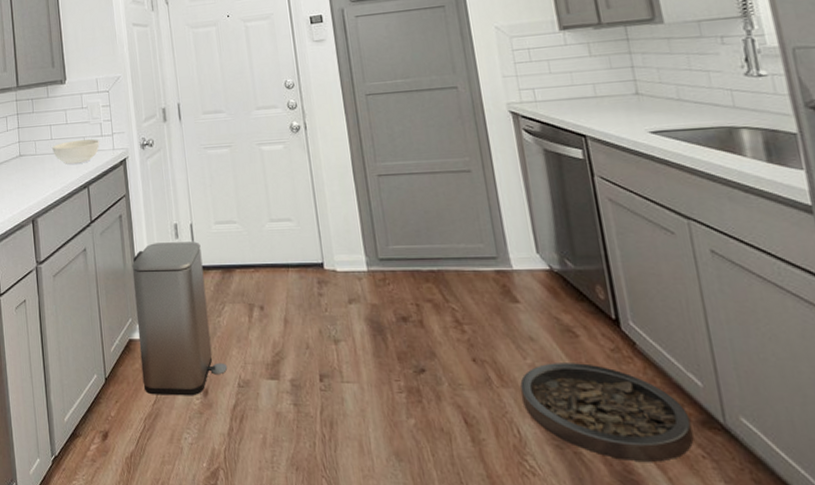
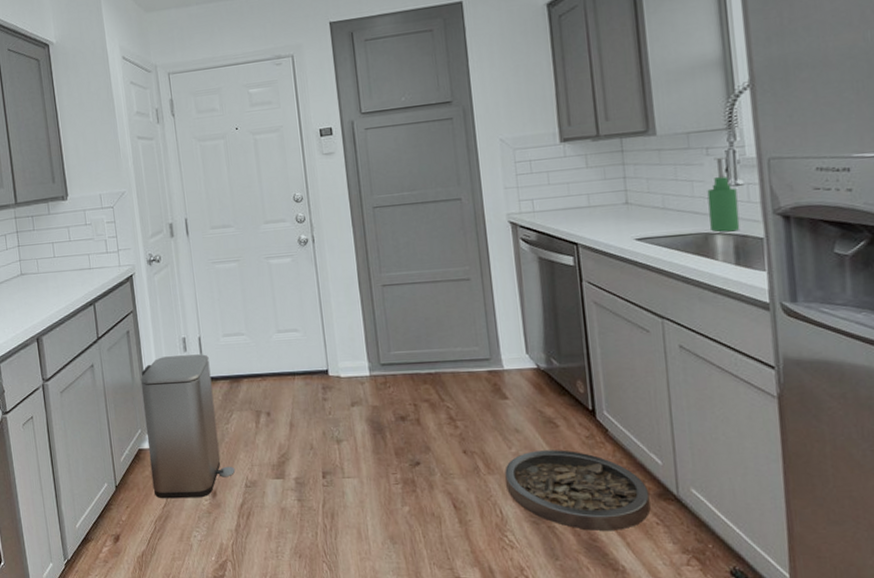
bowl: present [51,139,100,165] -> none [54,256,106,283]
soap dispenser: none [726,45,769,126] -> present [707,156,740,232]

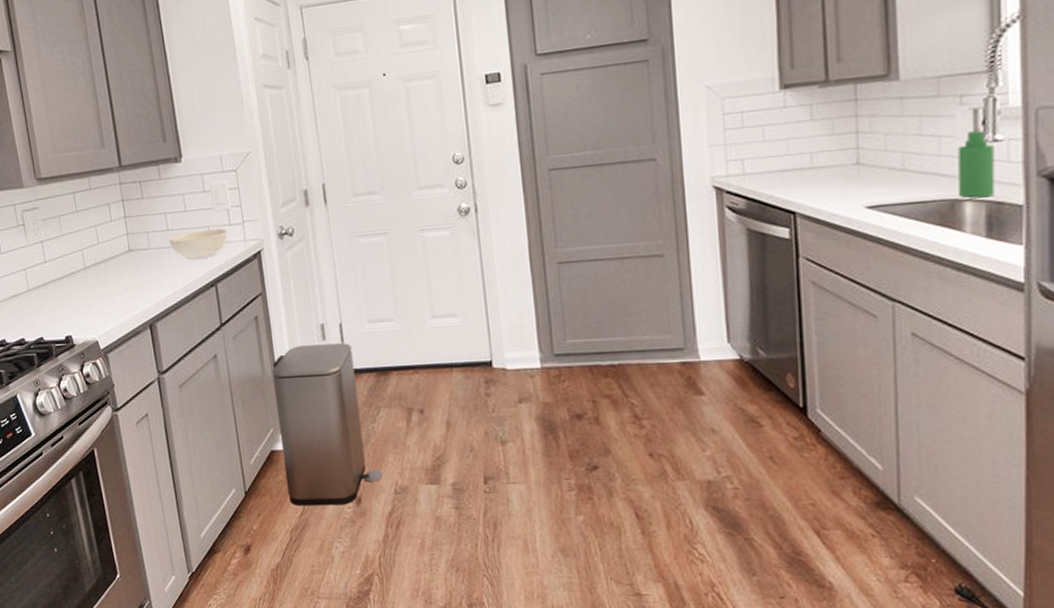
bowl: none [54,256,106,283] -> present [168,228,228,261]
pet bowl: present [505,450,651,531] -> none [697,452,866,543]

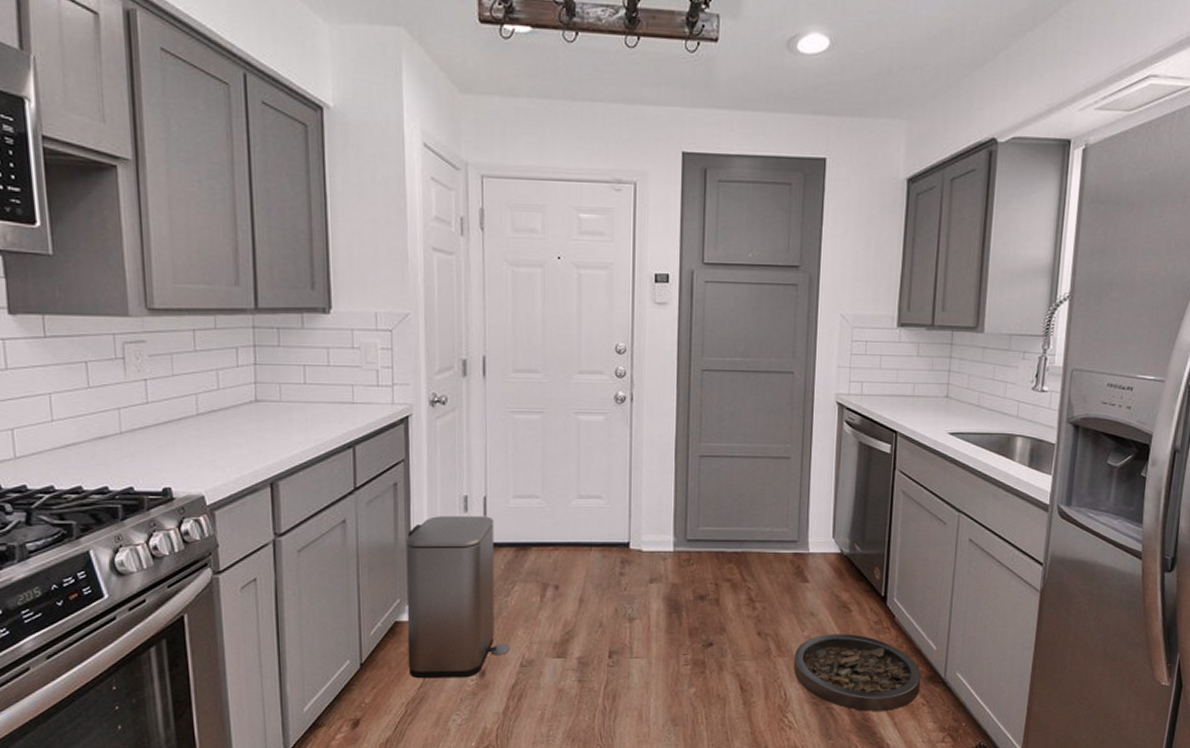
bowl: present [168,228,228,261] -> none [304,388,375,419]
pet bowl: none [697,452,866,543] -> present [794,634,921,711]
soap dispenser: present [958,106,995,198] -> none [1014,362,1042,435]

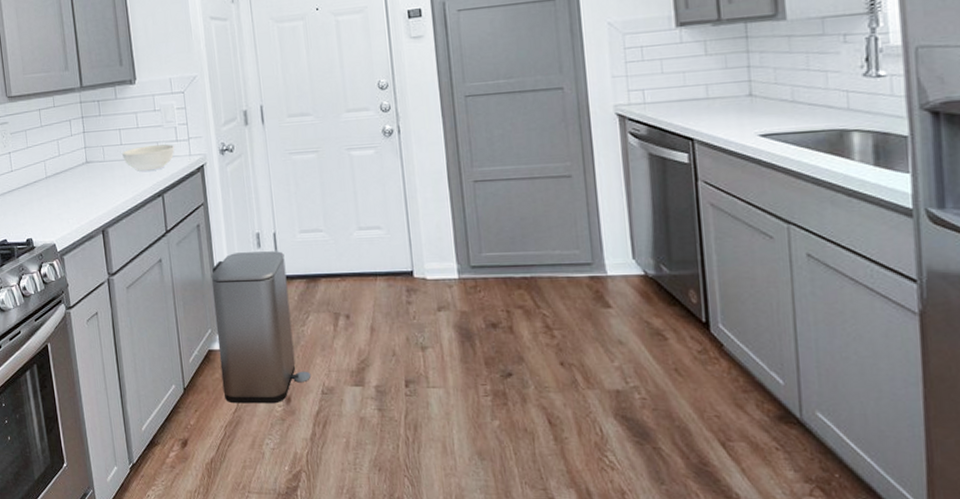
bowl: none [304,388,375,419] -> present [121,144,175,173]
pet bowl: present [794,634,921,711] -> none [606,365,770,454]

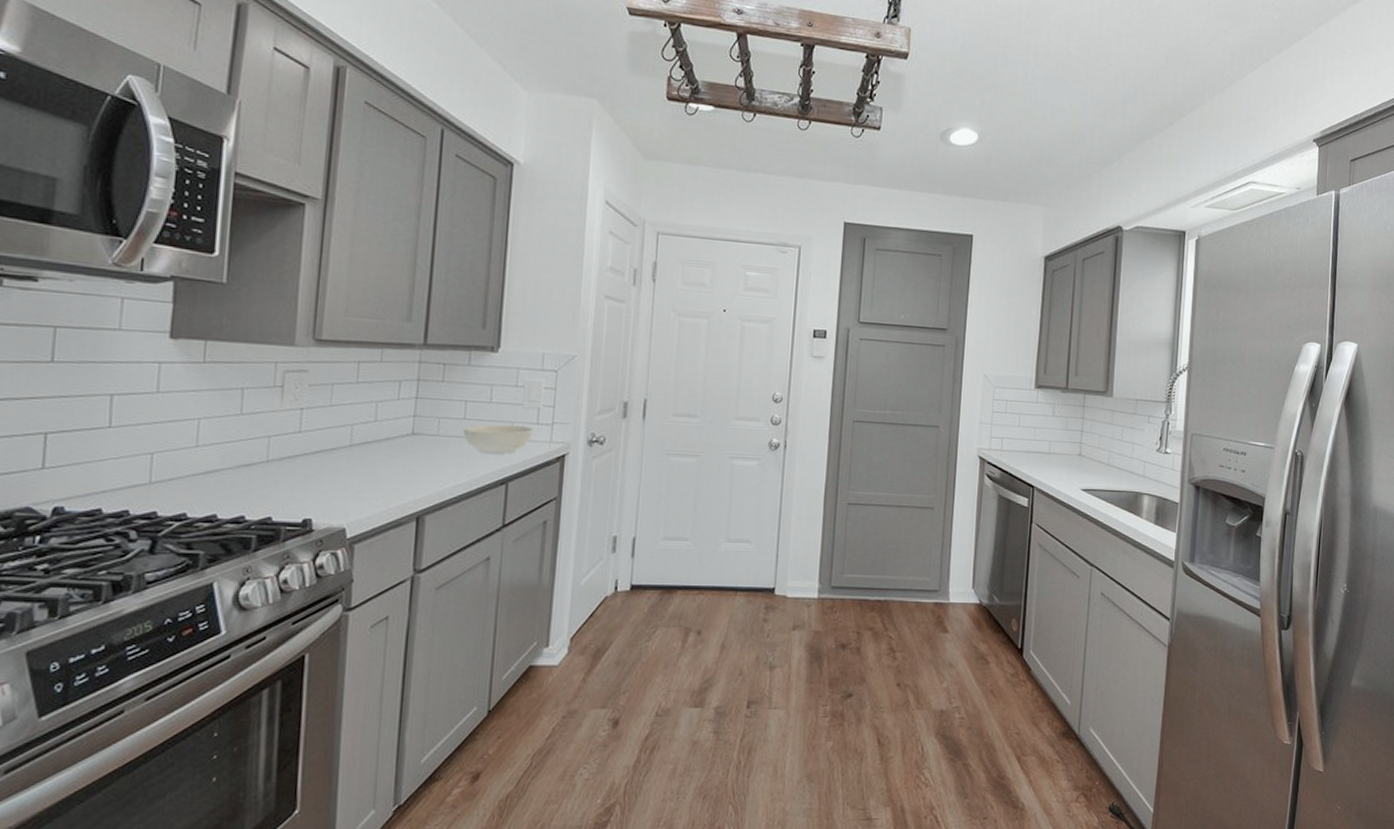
pedal bin: present [211,251,312,404] -> none [538,556,648,728]

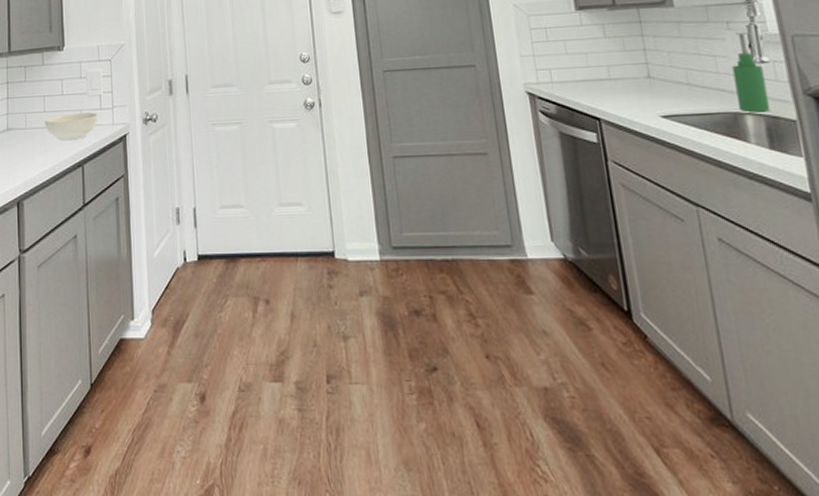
soap dispenser: none [1141,426,1165,494] -> present [732,31,771,112]

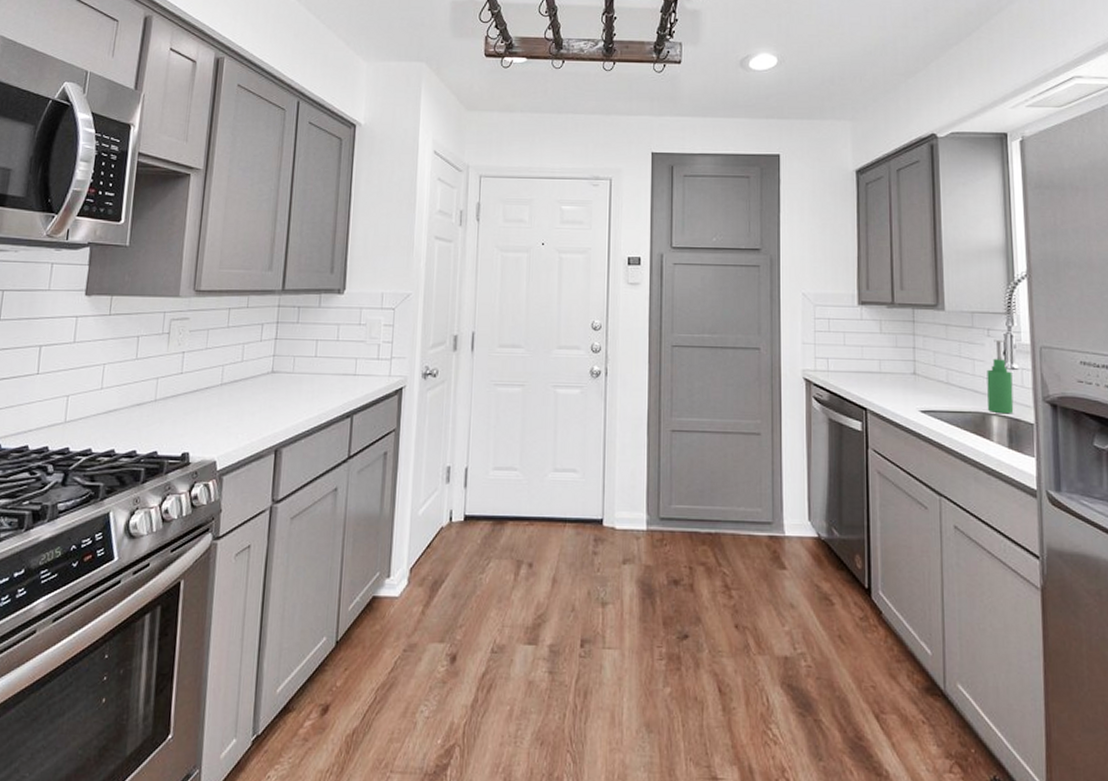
bowl: present [44,112,99,141] -> none [314,361,375,390]

